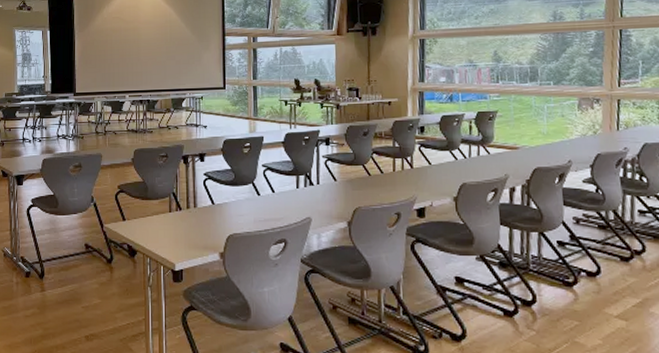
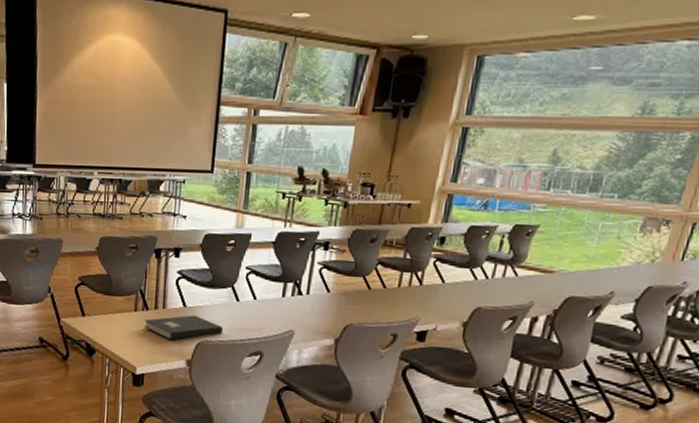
book: none [179,211,249,236] -> present [145,315,223,340]

